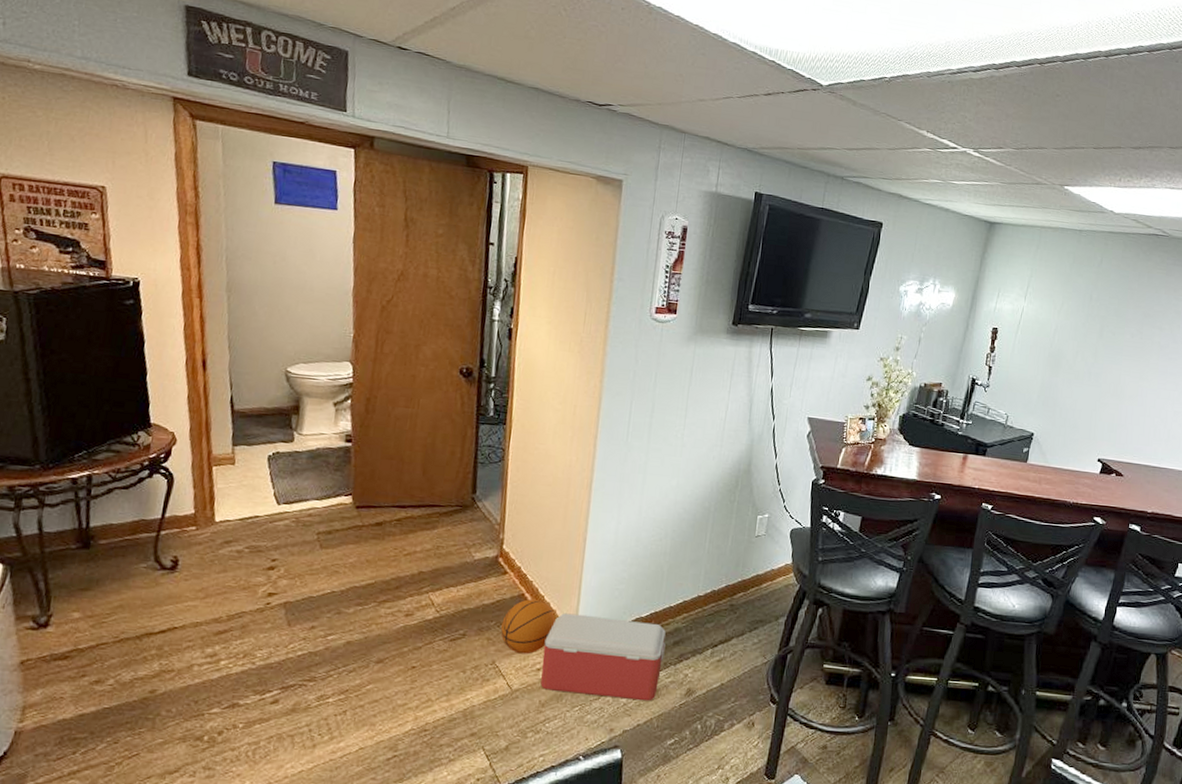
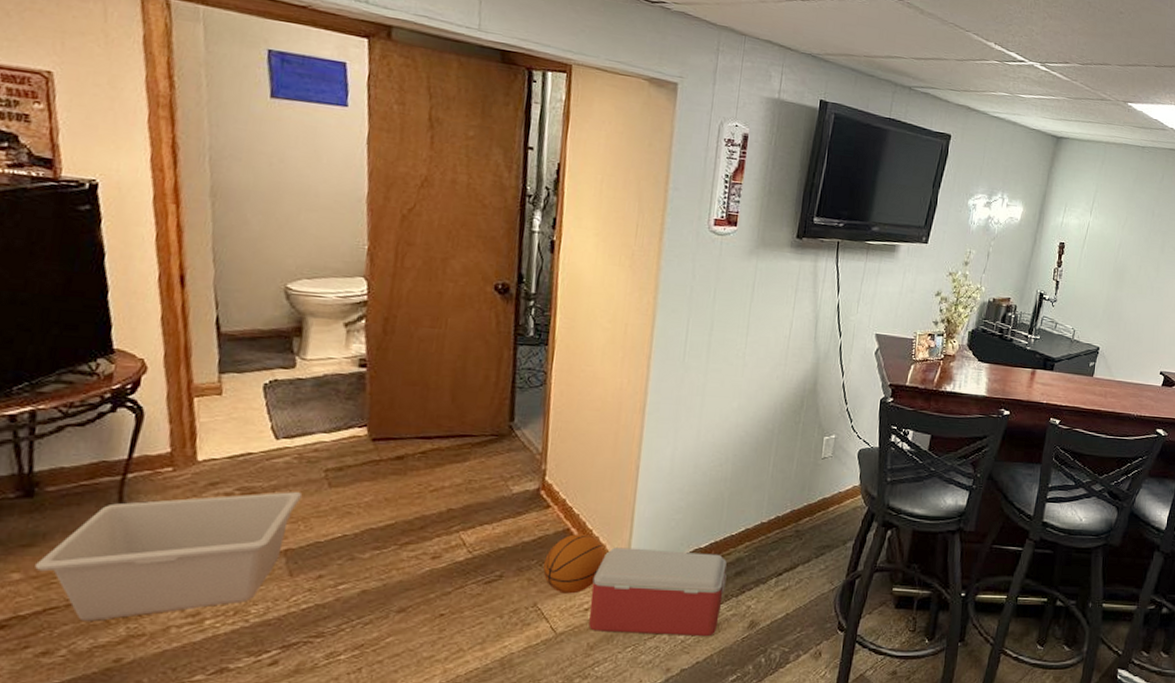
storage bin: none [91,551,299,657] -> present [35,492,303,621]

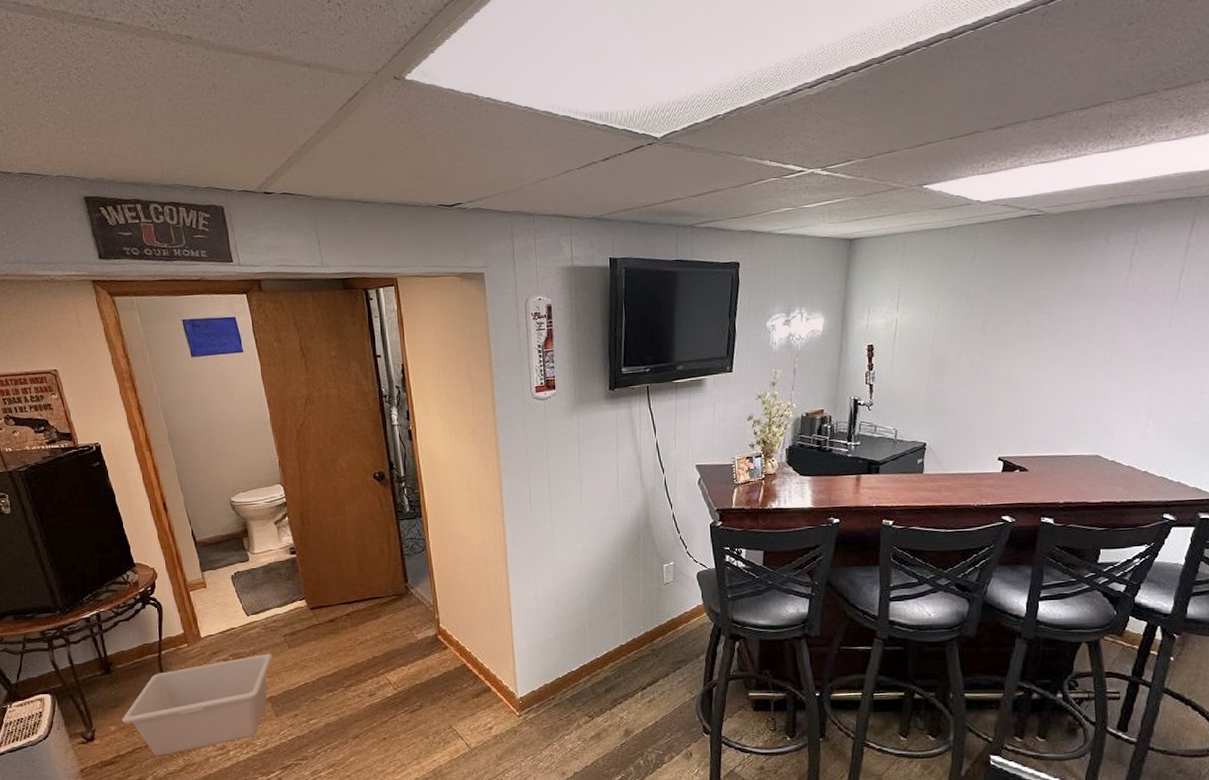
basketball: present [543,534,605,594] -> none [451,668,497,717]
cooler: present [589,547,727,637] -> none [491,675,599,745]

